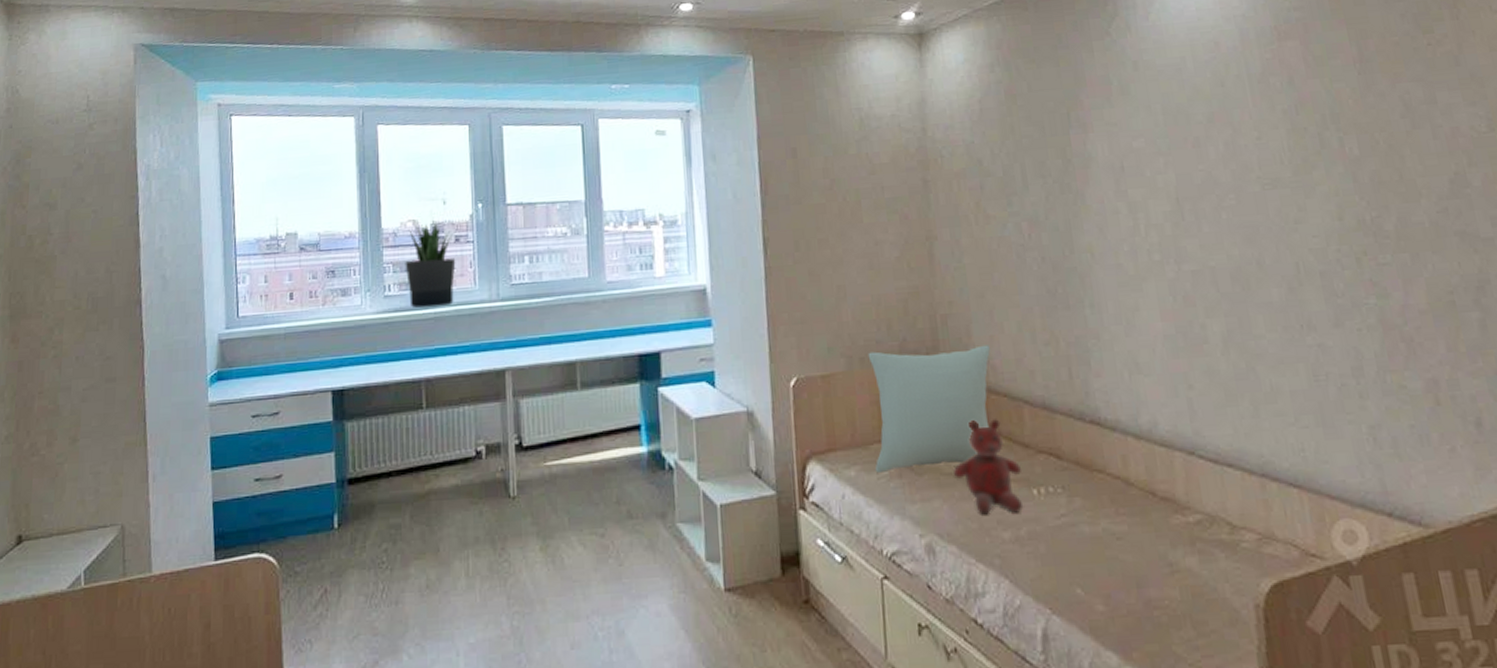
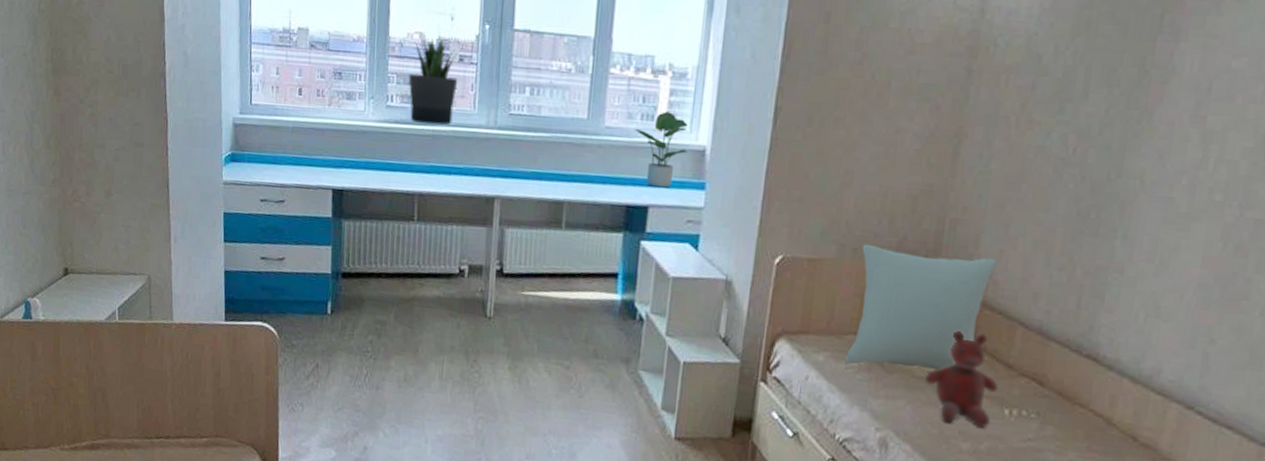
potted plant: none [636,258,689,332] -> present [635,111,688,188]

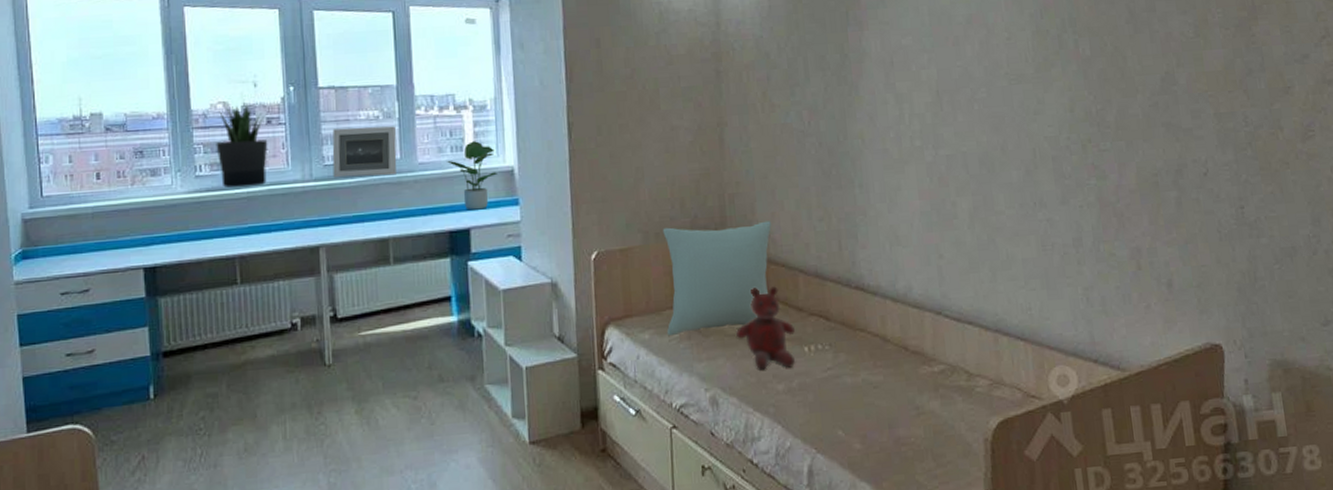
picture frame: none [517,76,587,136] -> present [332,126,397,178]

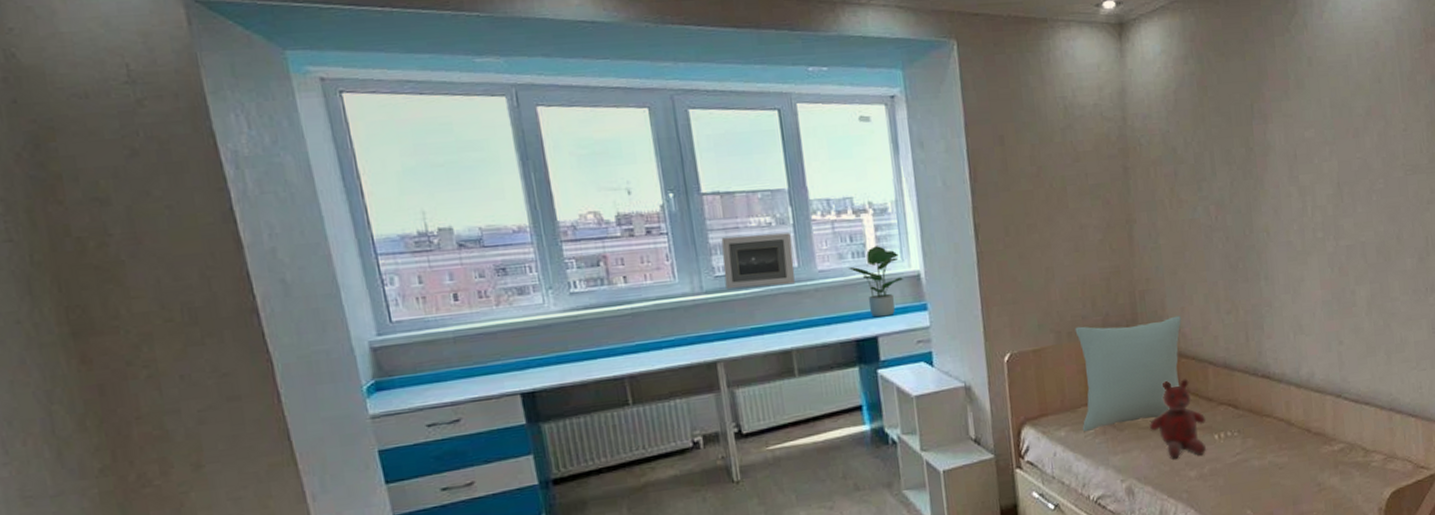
planter: present [216,101,268,189] -> none [588,211,652,305]

